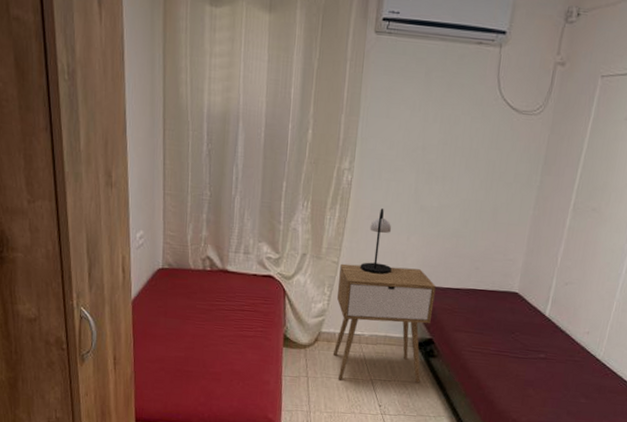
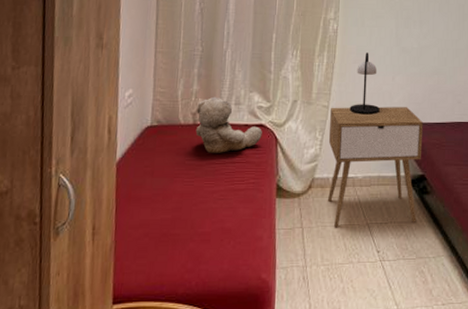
teddy bear: none [205,244,271,301] -> present [195,96,262,153]

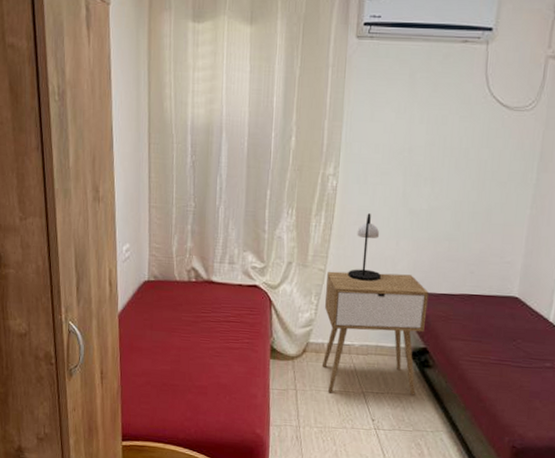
teddy bear: present [195,96,262,153] -> none [190,254,256,312]

